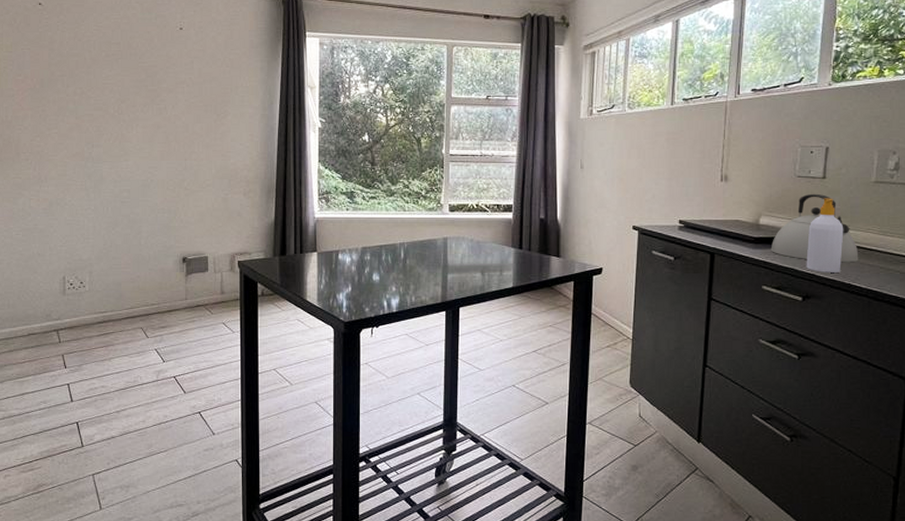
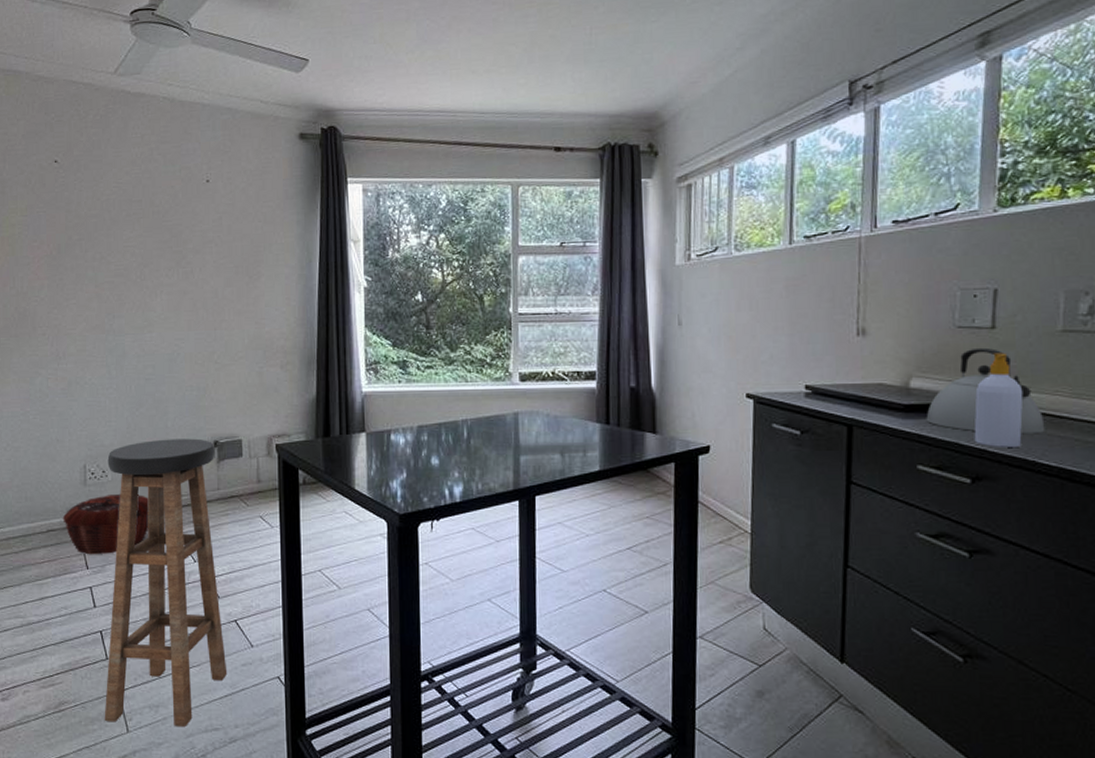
woven basket: none [42,302,123,356] -> present [62,493,149,555]
bar stool: none [79,255,191,503] -> present [104,438,228,726]

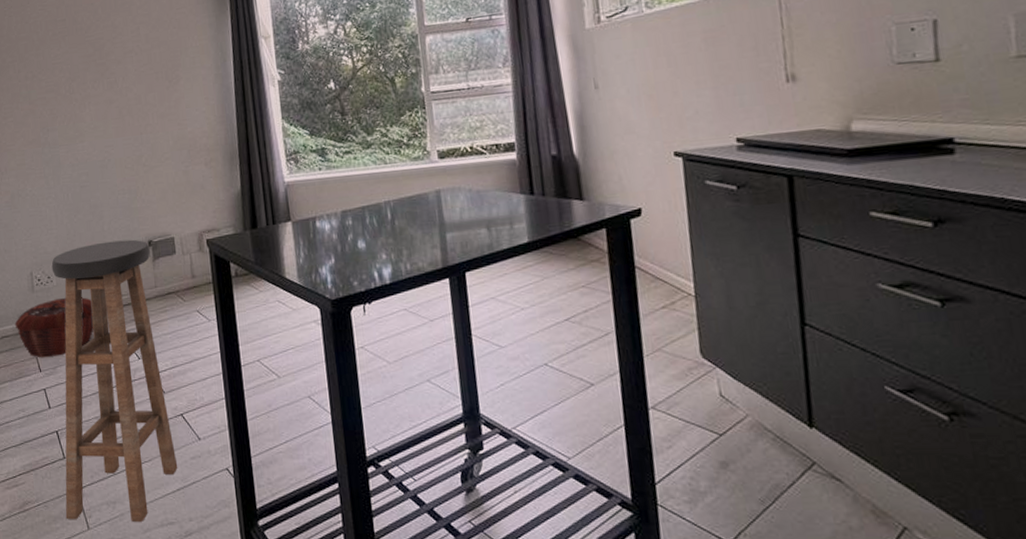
kettle: present [926,347,1045,435] -> none [873,82,1012,172]
soap bottle: present [974,353,1024,449] -> none [925,85,986,187]

